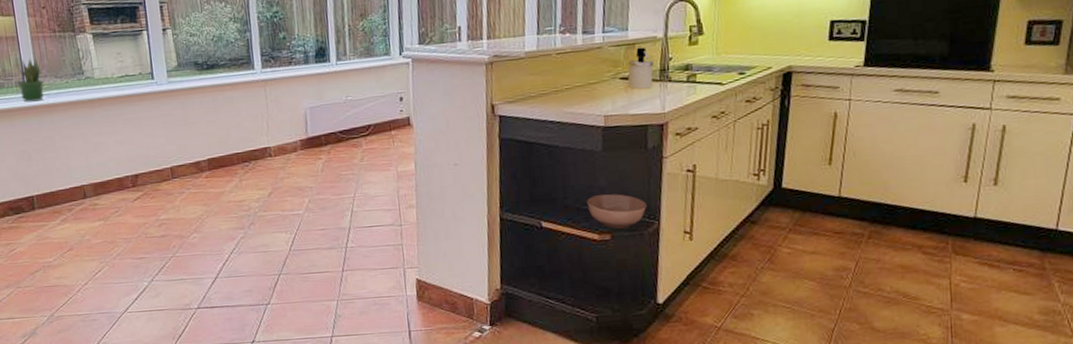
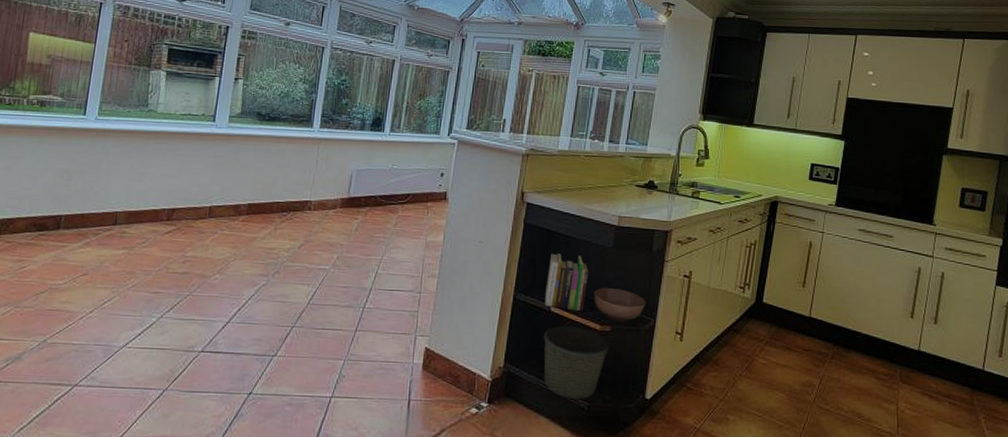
planter: present [17,58,44,102] -> none [79,83,110,125]
books: none [533,164,579,224] -> present [545,253,589,311]
basket: none [538,238,611,313] -> present [543,325,609,400]
soap dispenser: present [627,47,654,89] -> none [641,161,666,198]

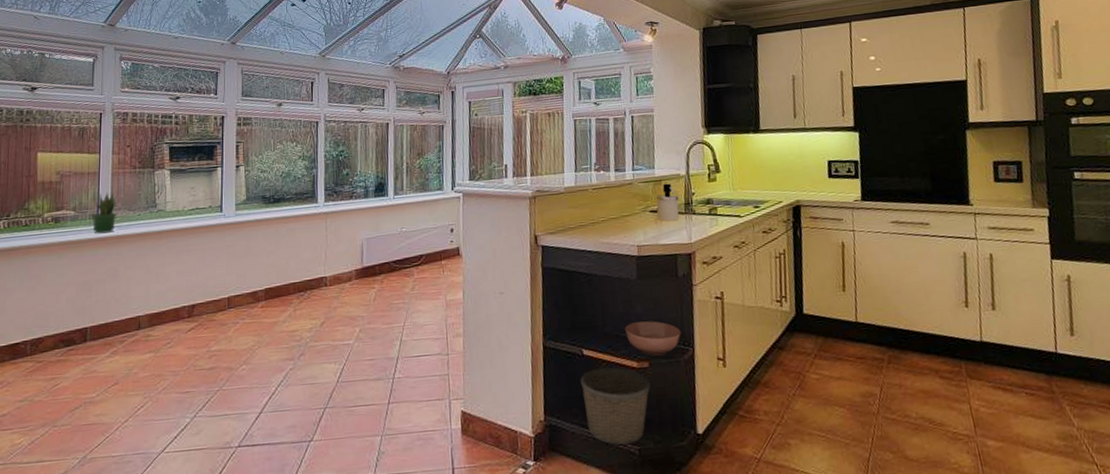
planter: none [79,83,110,125] -> present [91,192,119,234]
books: present [545,253,589,311] -> none [573,292,618,351]
soap dispenser: none [641,161,666,198] -> present [655,183,679,221]

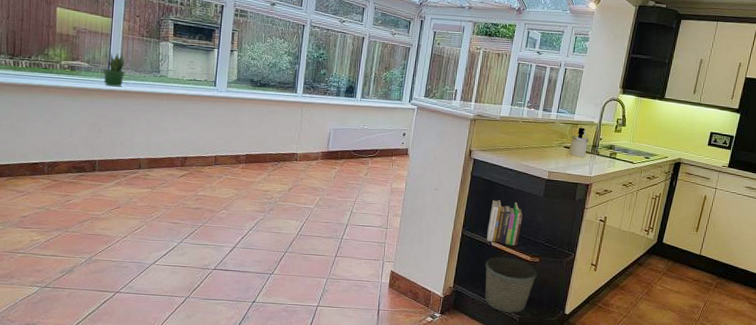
books: none [573,292,618,351] -> present [487,200,523,246]
bowl: present [625,320,681,356] -> none [526,228,568,255]

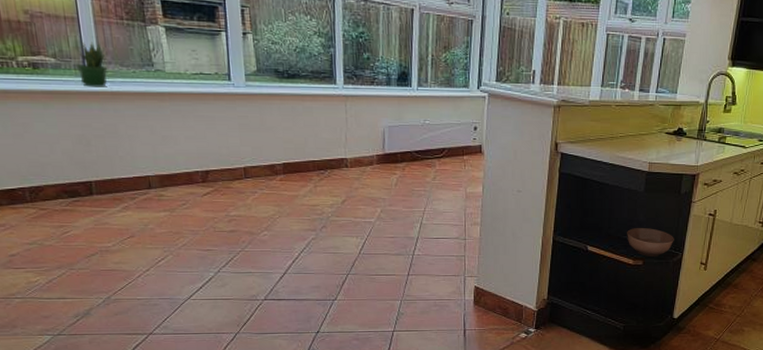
basket: present [485,256,537,314] -> none [582,261,641,322]
books: present [487,200,523,246] -> none [582,199,622,249]
bowl: none [526,228,568,255] -> present [627,227,674,257]
soap dispenser: present [568,127,589,157] -> none [671,109,694,144]

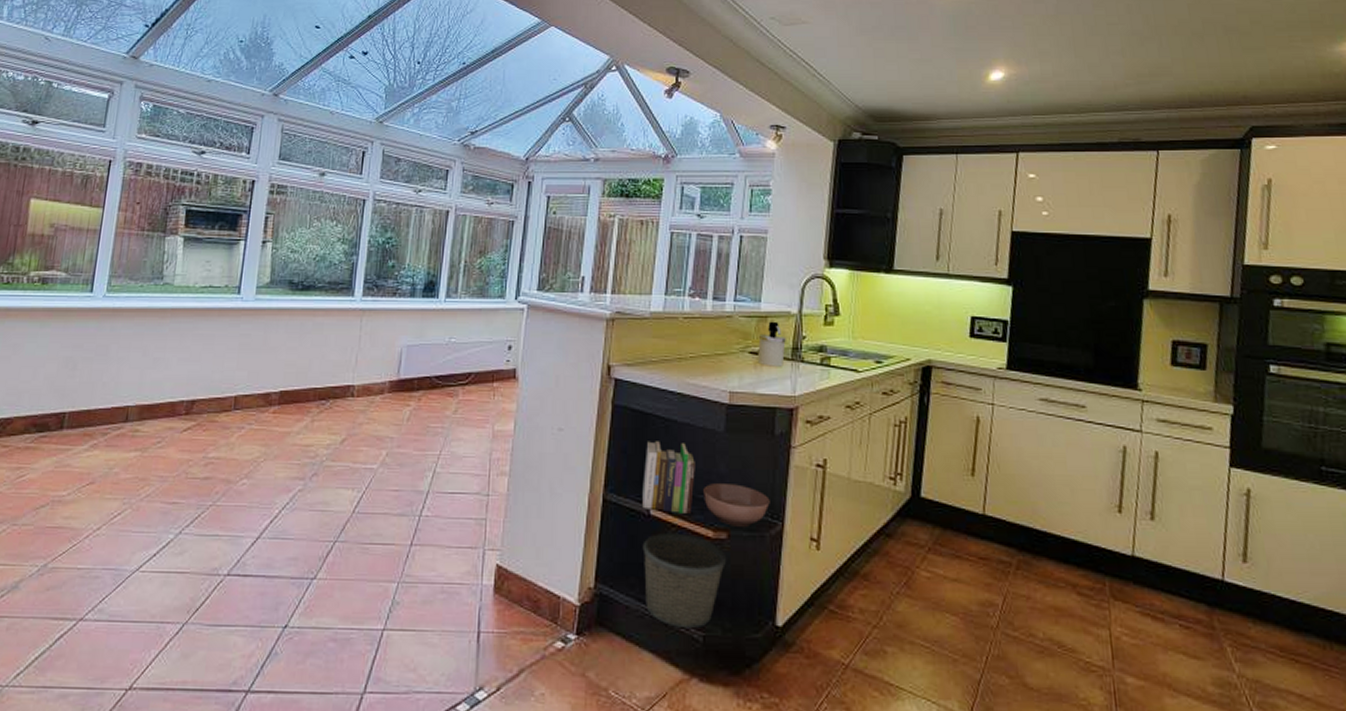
planter: present [77,41,108,87] -> none [85,254,120,303]
books: none [582,199,622,249] -> present [642,441,695,514]
basket: none [582,261,641,322] -> present [642,532,726,629]
soap dispenser: none [671,109,694,144] -> present [757,321,786,367]

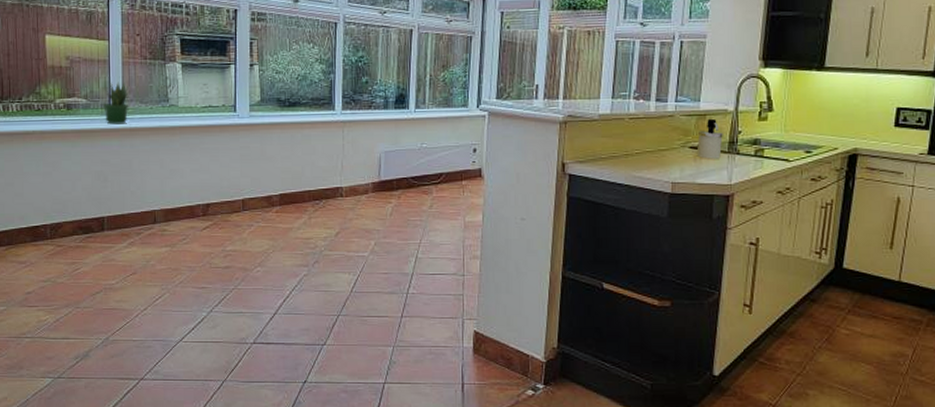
planter: none [85,254,120,303] -> present [103,81,130,125]
books: present [642,441,695,514] -> none [596,227,642,286]
basket: present [642,532,726,629] -> none [597,302,670,379]
bowl: present [703,482,770,527] -> none [649,260,708,296]

